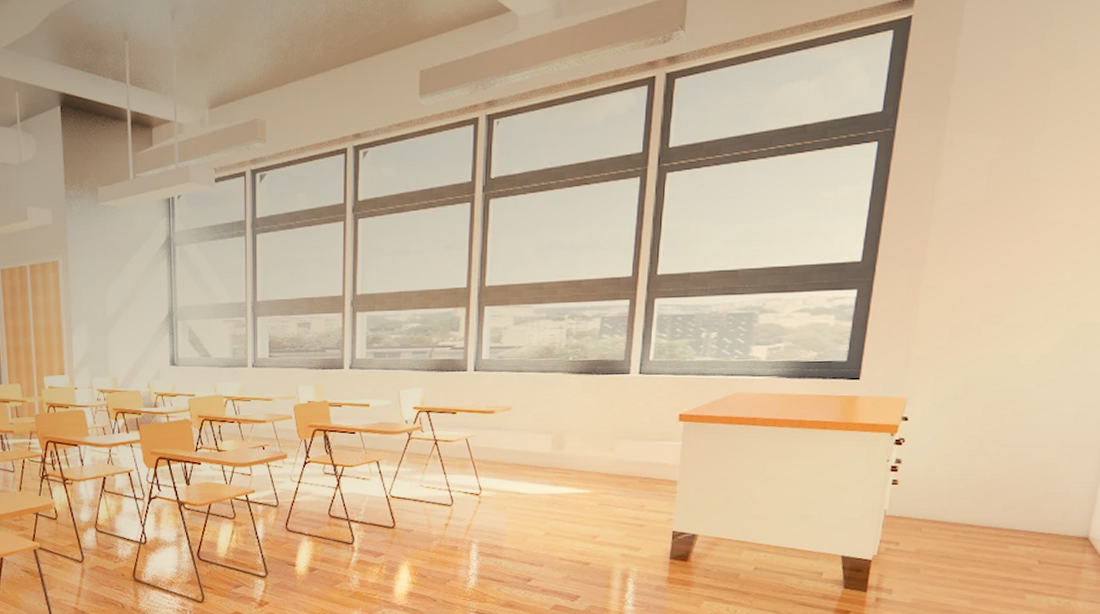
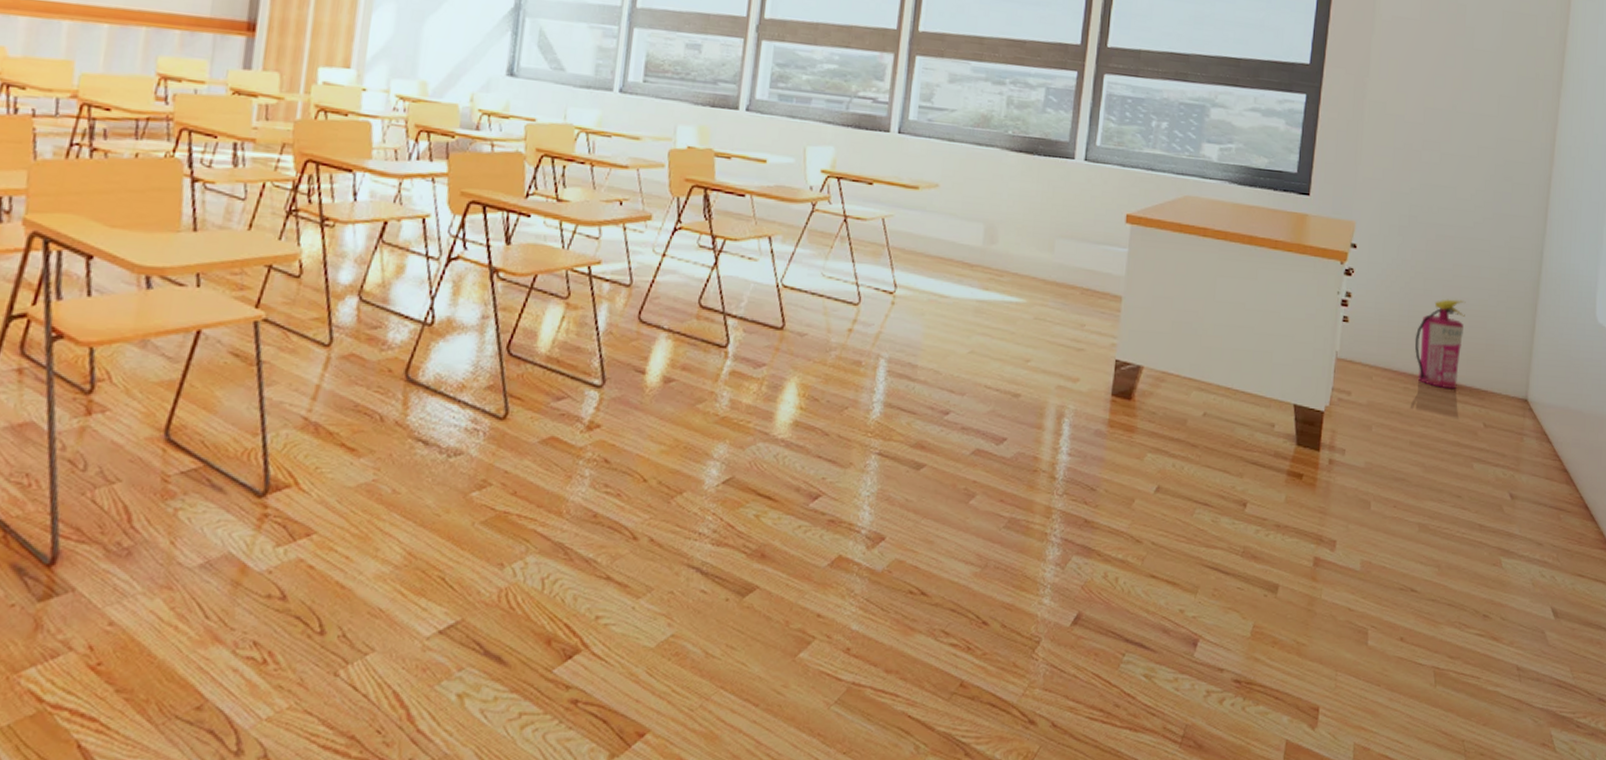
fire extinguisher: none [967,456,1025,533] -> present [1414,299,1466,389]

